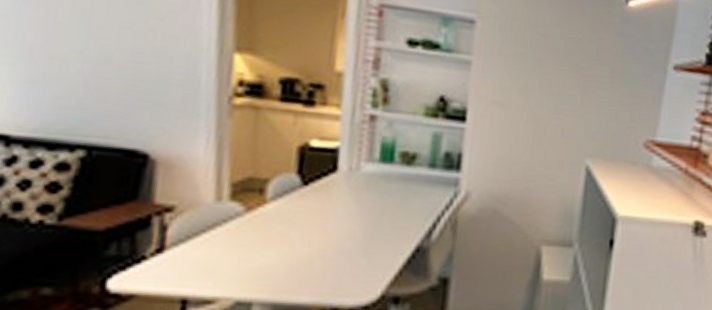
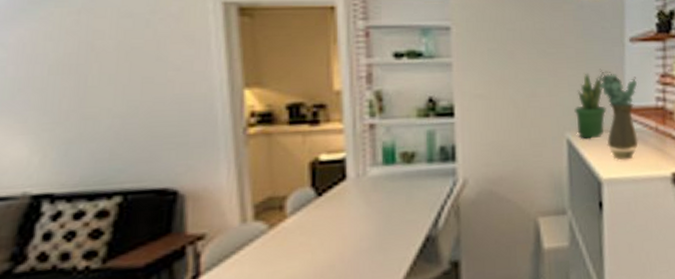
planter: none [598,96,635,170] -> present [574,73,607,139]
vase: none [629,94,674,200] -> present [599,69,639,160]

